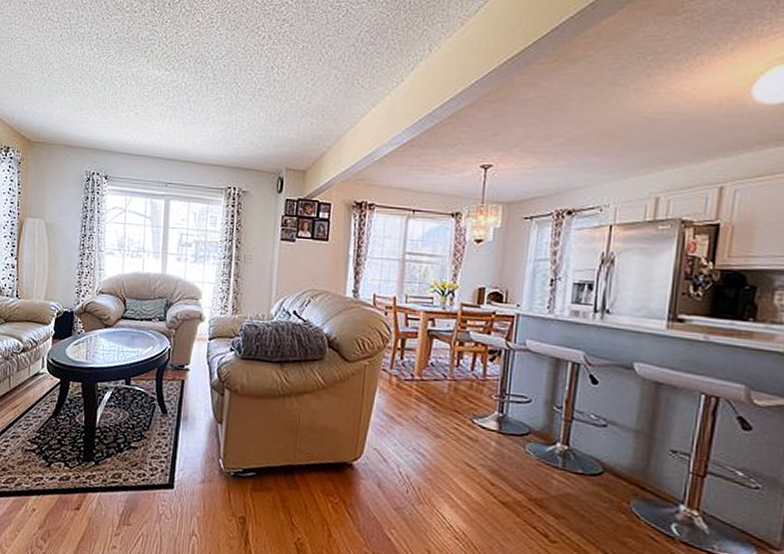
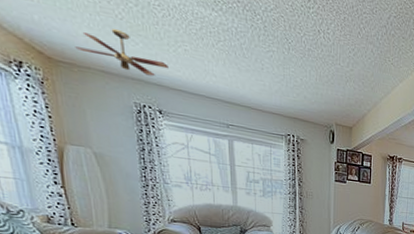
ceiling fan: none [48,105,119,144] -> present [75,28,169,77]

